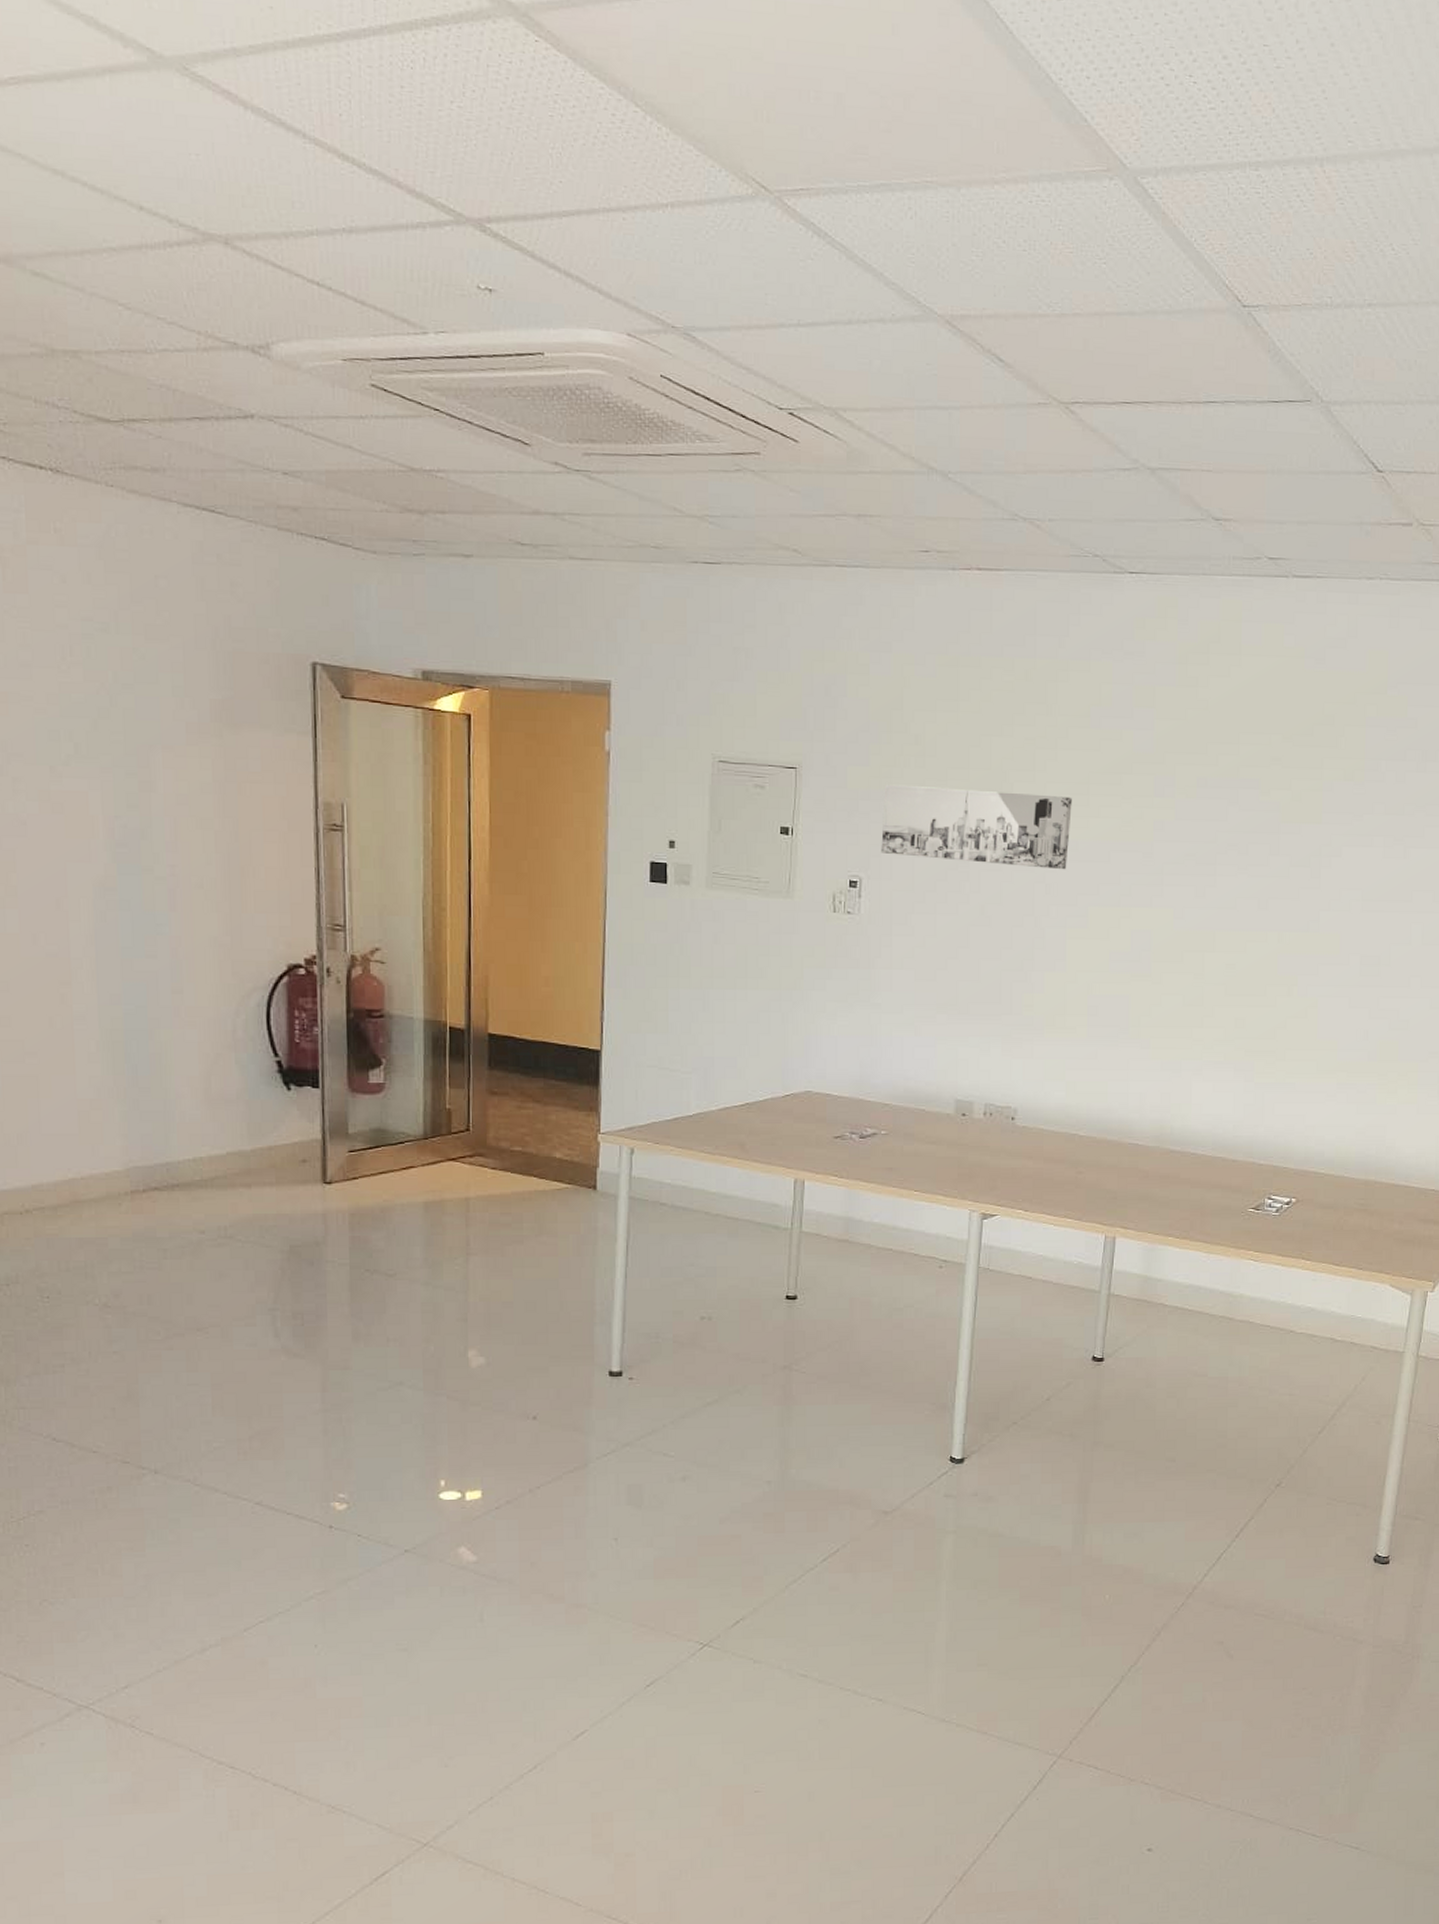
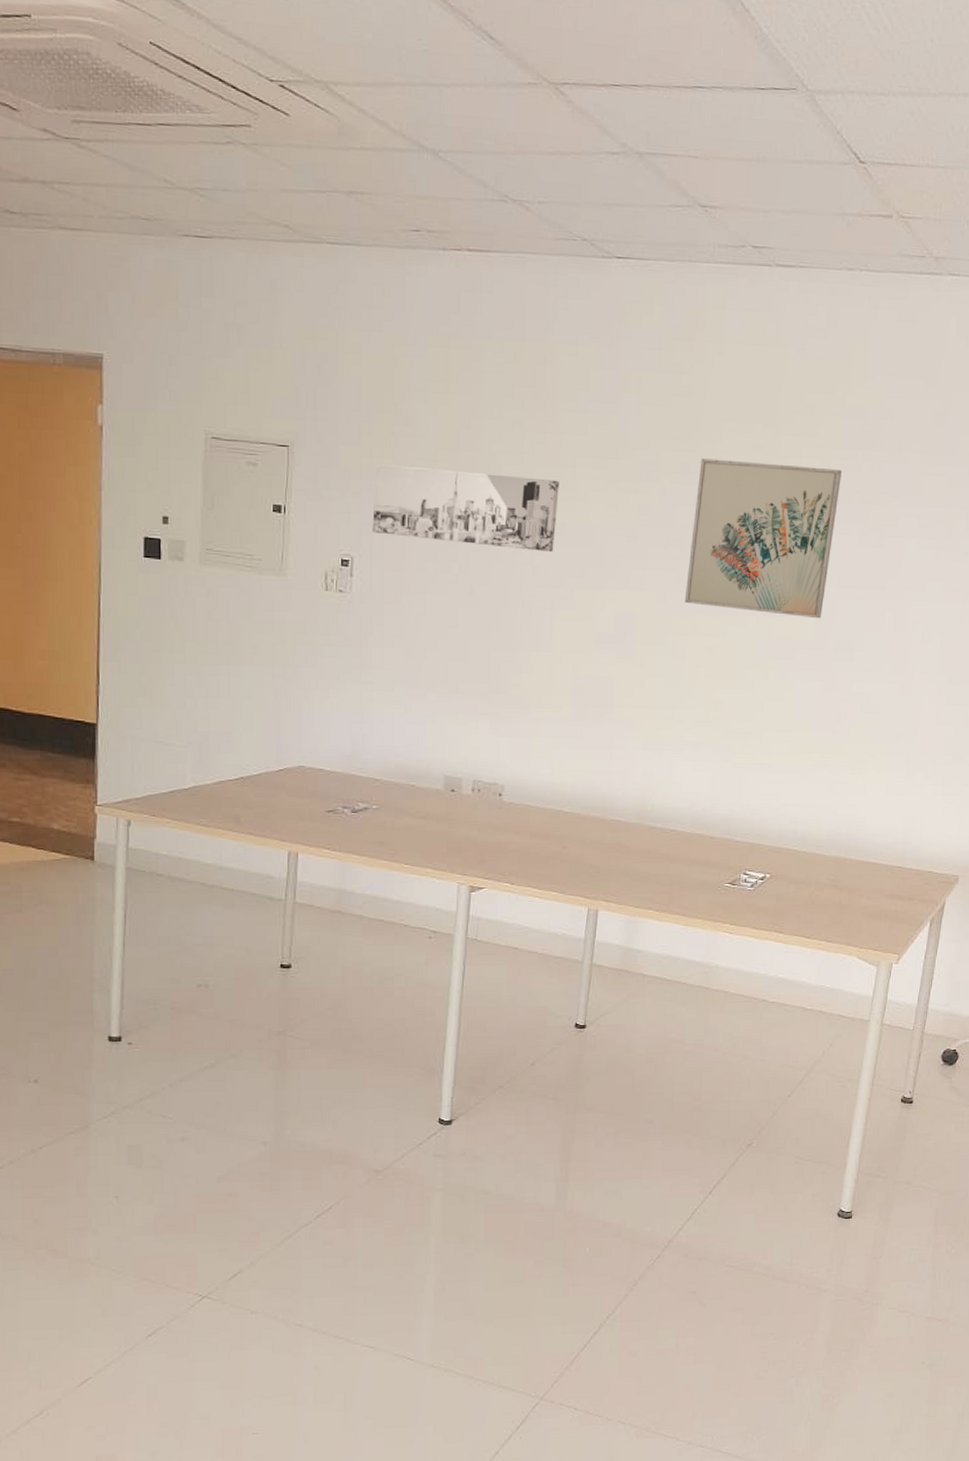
wall art: none [1202,772,1364,933] -> present [684,458,842,619]

